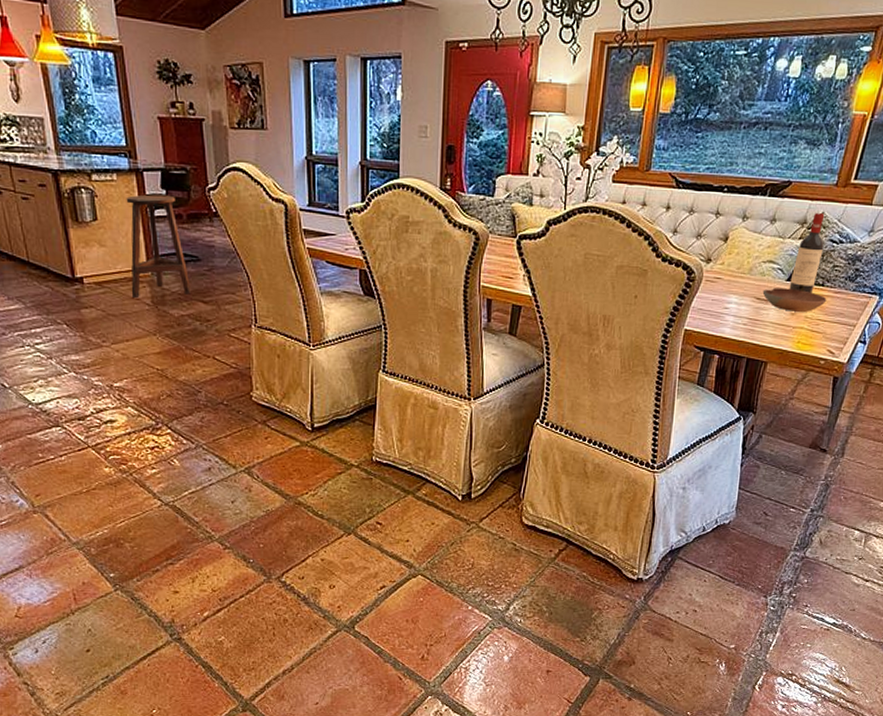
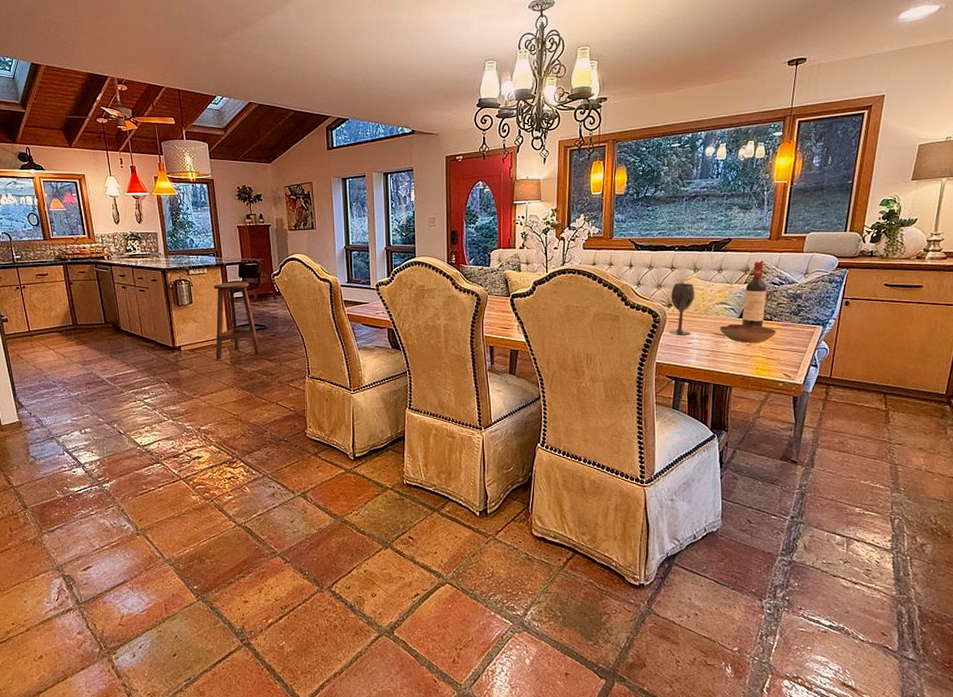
wine glass: none [704,233,741,298] -> present [669,283,695,335]

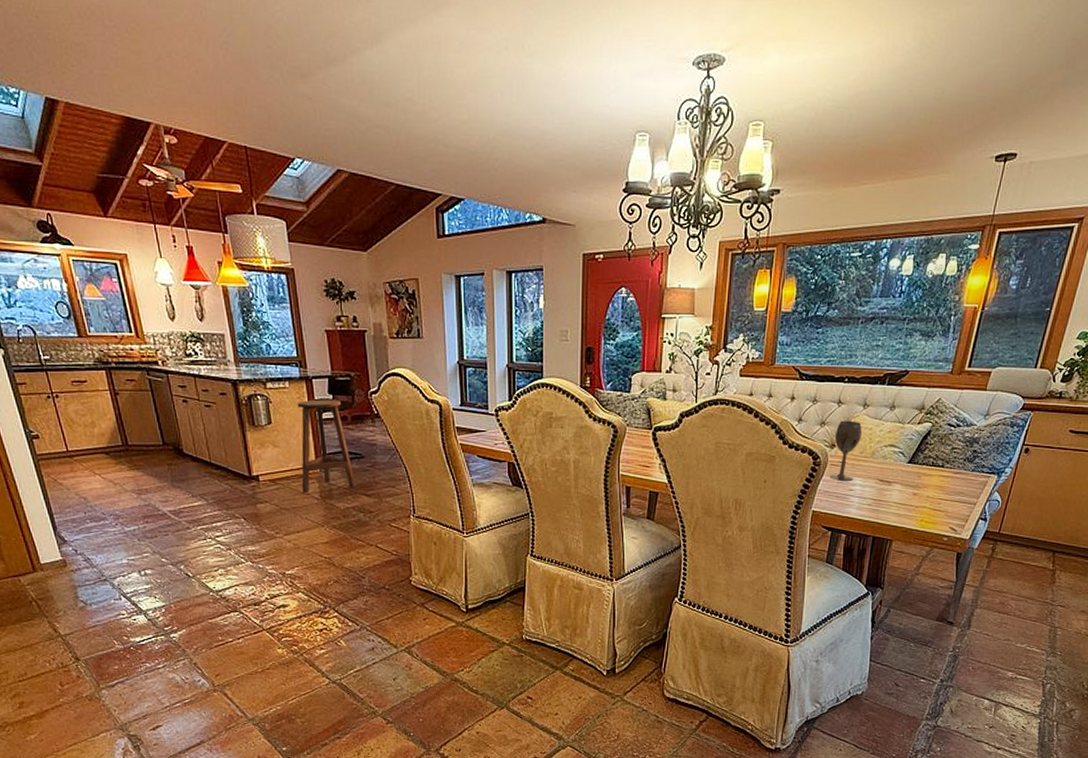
bowl: present [719,324,776,343] -> none [885,470,947,492]
wine bottle: present [742,262,767,327] -> none [910,399,942,474]

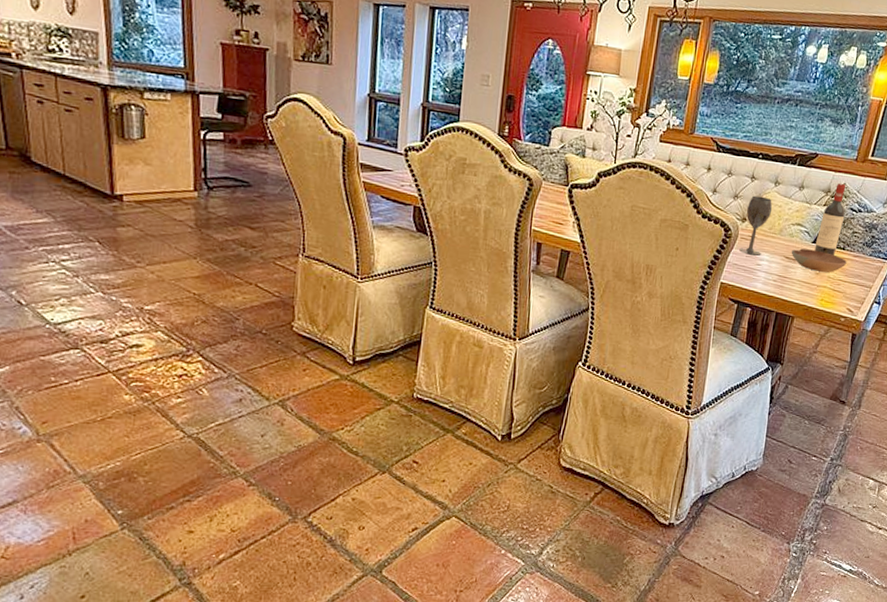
bar stool: present [297,399,355,492] -> none [173,117,239,219]
bowl: none [885,470,947,492] -> present [791,248,847,273]
wine bottle: none [910,399,942,474] -> present [814,184,846,255]

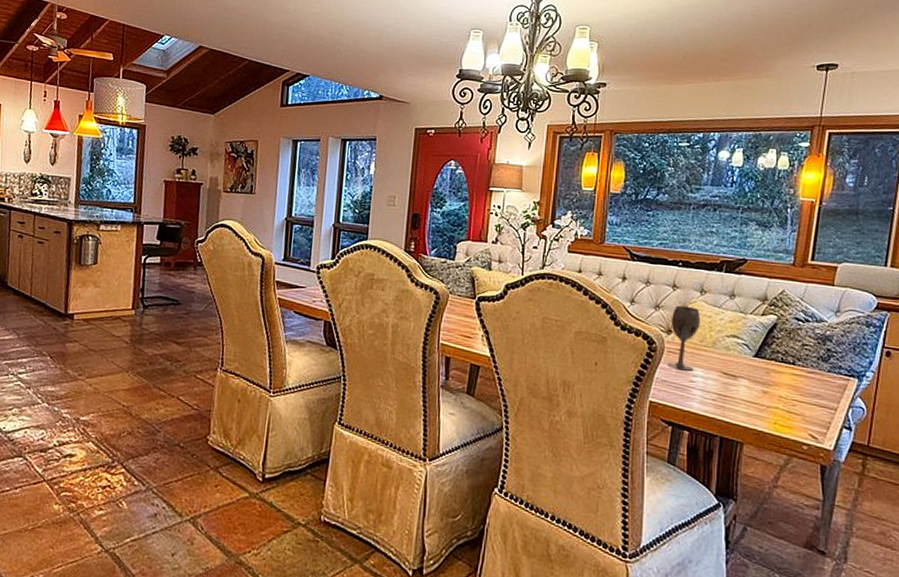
bowl: present [791,248,847,273] -> none [729,363,800,391]
wine bottle: present [814,184,846,255] -> none [757,291,789,371]

